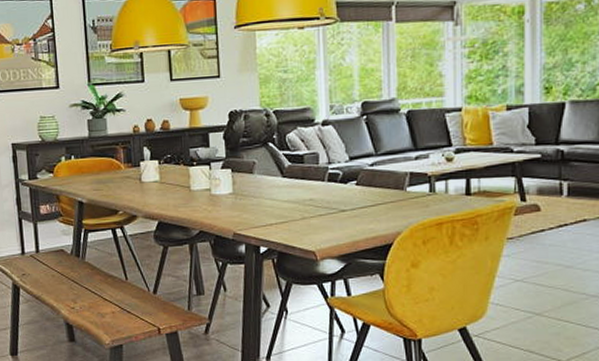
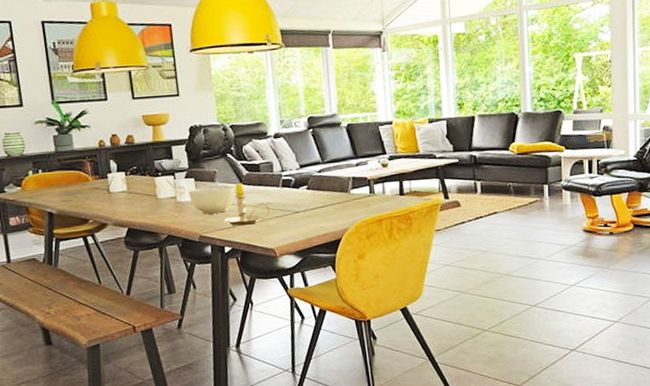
bowl: none [224,177,275,209] -> present [188,185,235,214]
candlestick: none [260,175,313,223] -> present [223,182,271,226]

